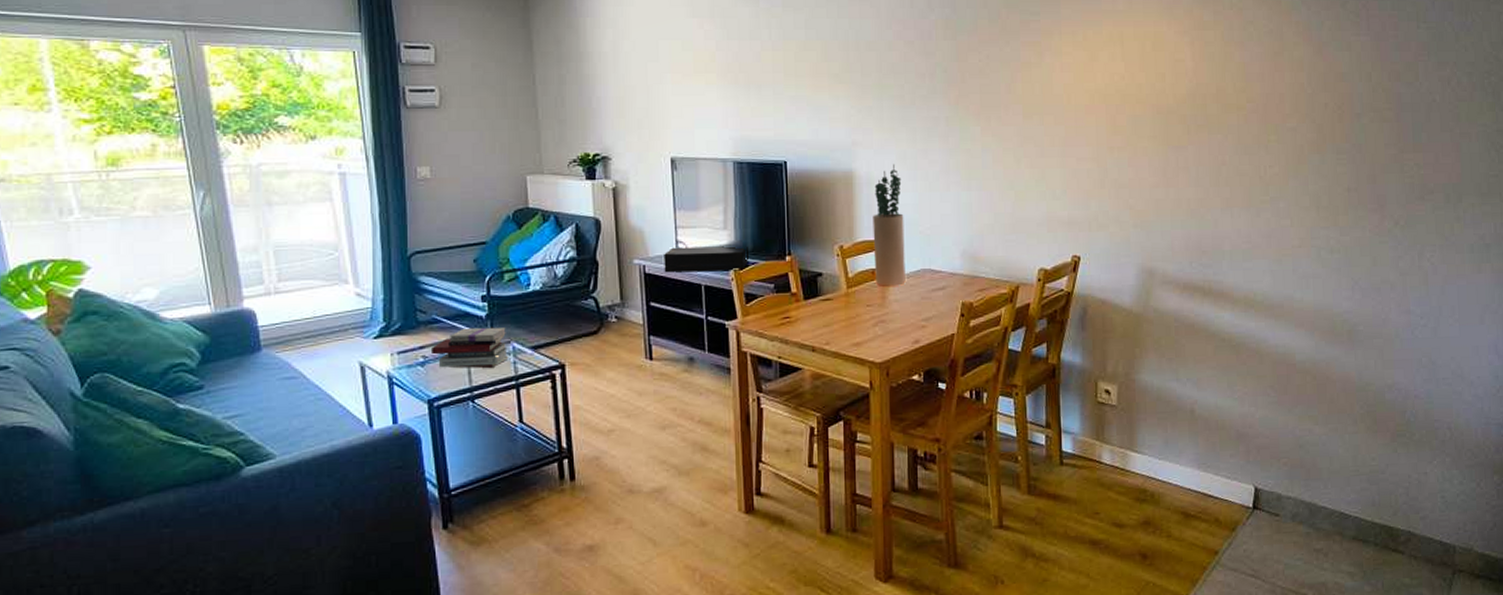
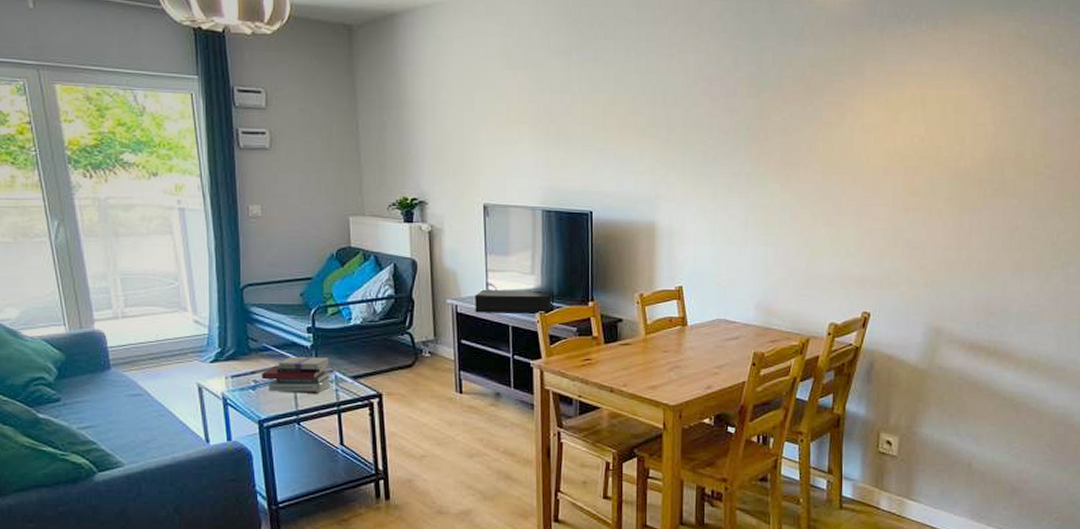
vase: present [873,164,906,286] -> none [672,218,702,334]

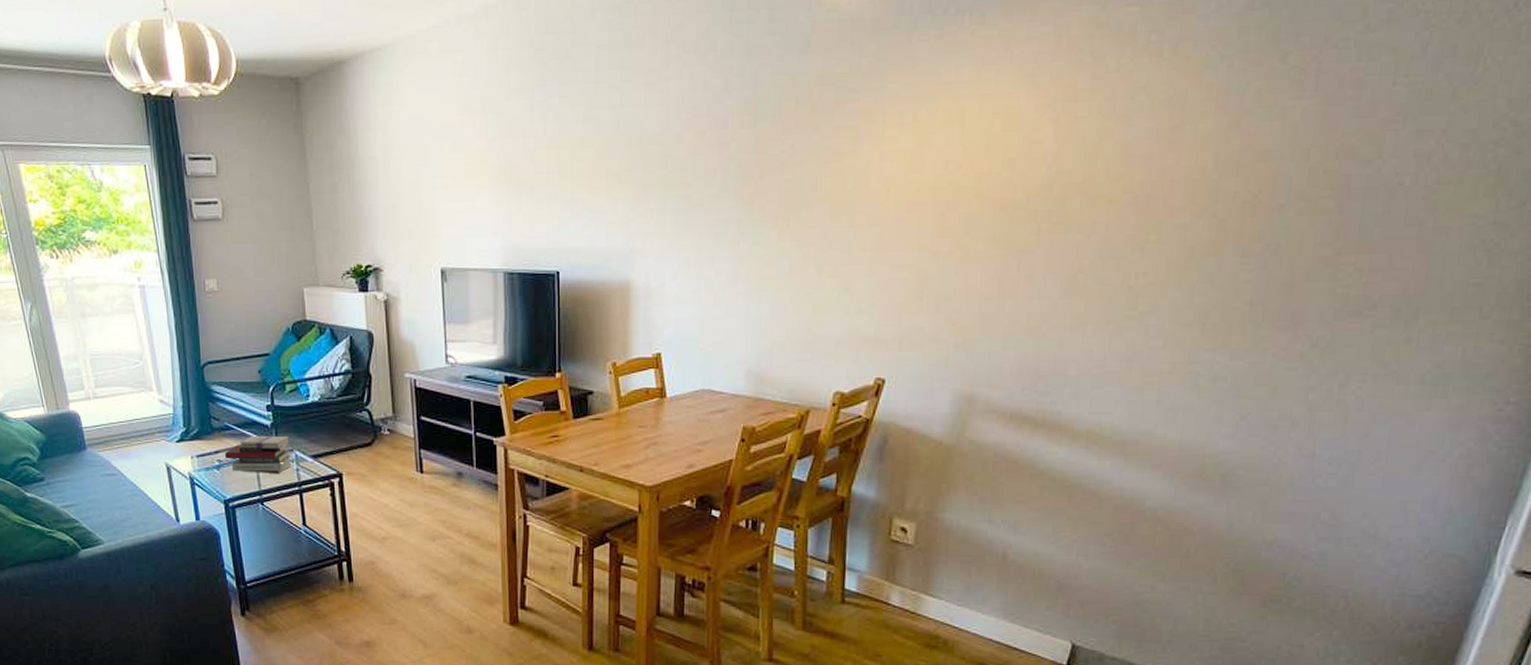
game console: present [475,289,554,314] -> none [434,361,517,387]

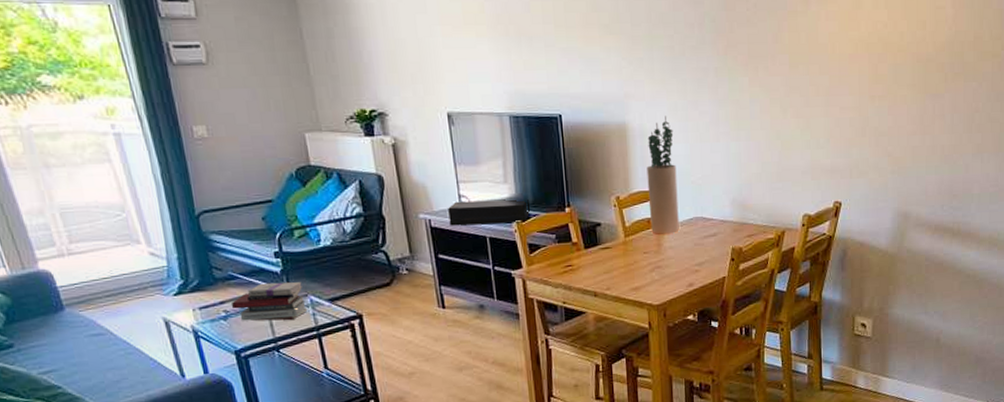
game console: none [434,361,517,387] -> present [448,199,530,226]
vase: none [648,274,684,407] -> present [646,116,679,235]

